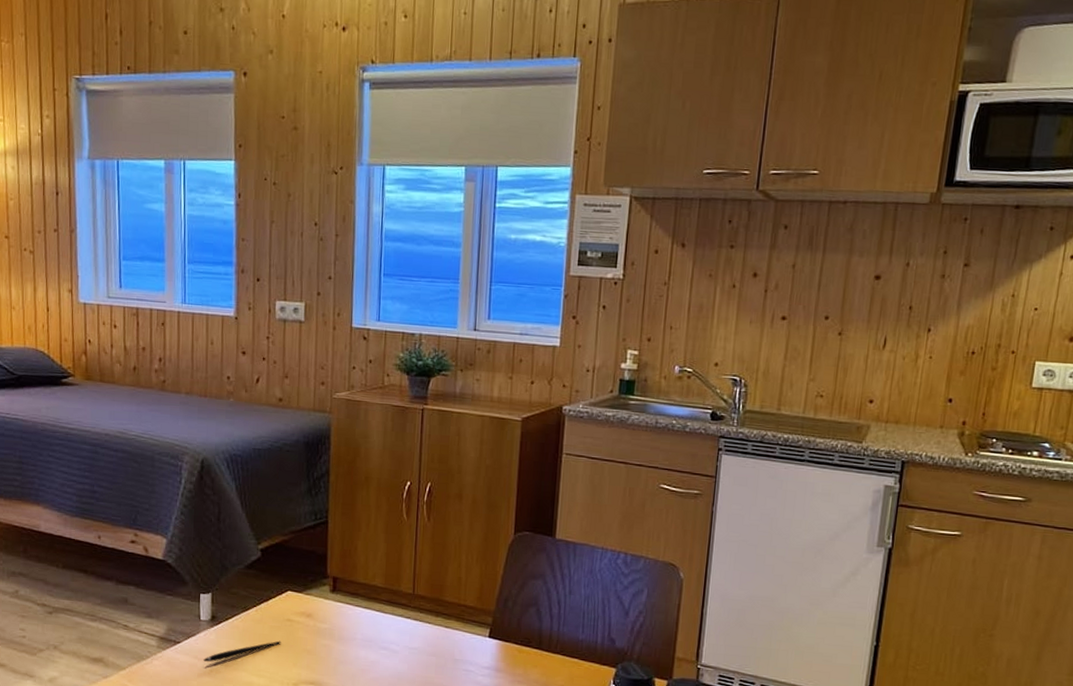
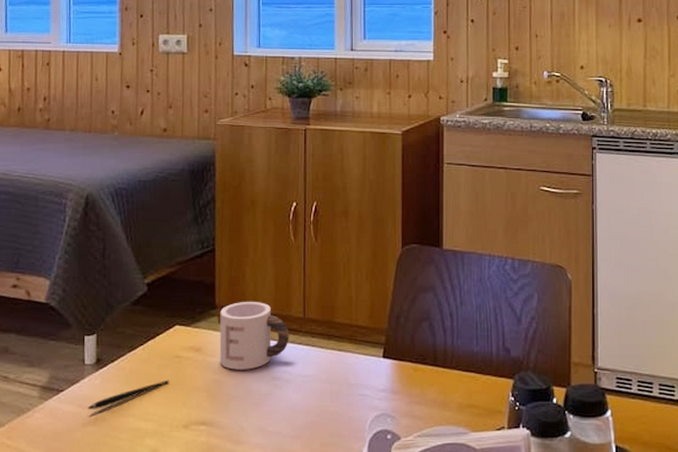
mug: none [330,573,398,638] -> present [219,301,289,370]

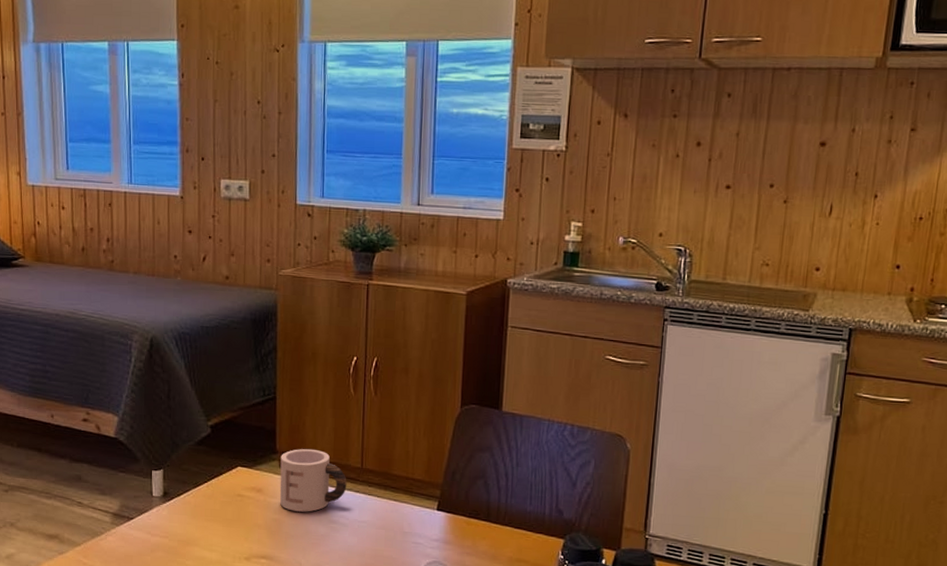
pen: present [88,380,170,410] -> none [156,515,232,538]

